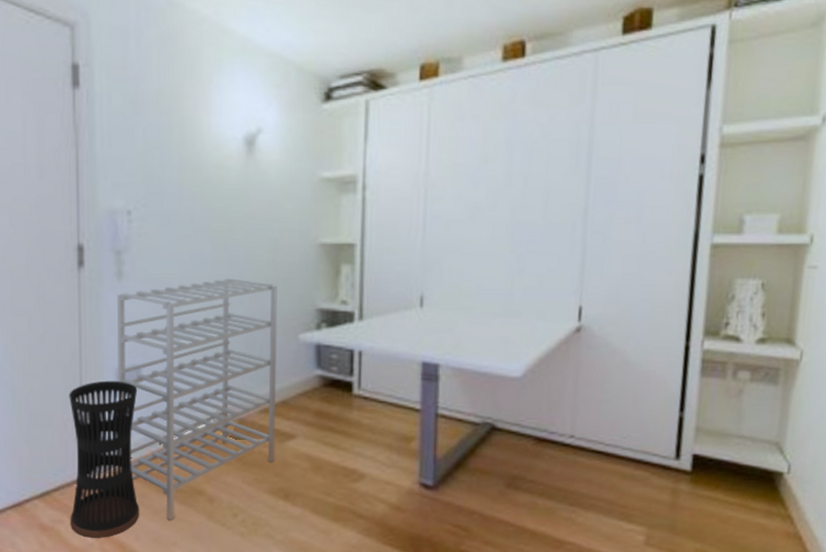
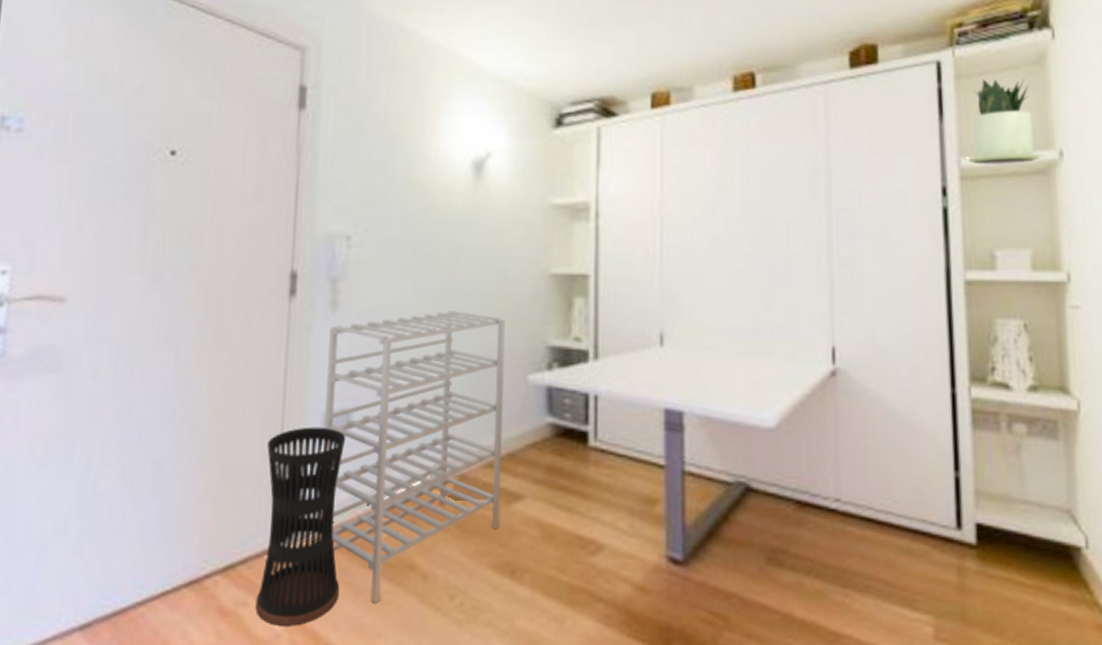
planter: none [729,42,805,132] -> present [967,79,1042,166]

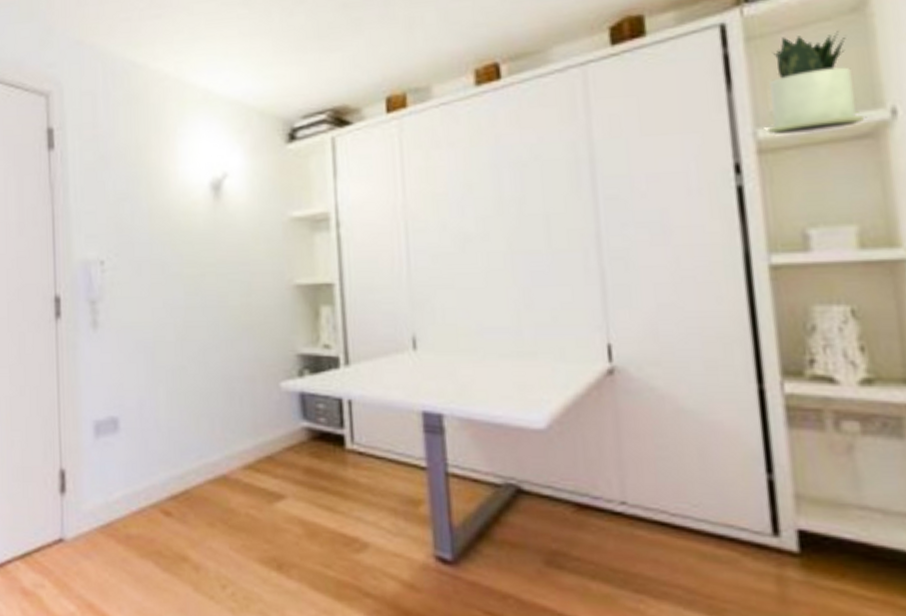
umbrella stand: present [255,427,346,626] -> none [48,433,122,607]
shoe rack: present [319,310,505,603] -> none [93,324,263,590]

